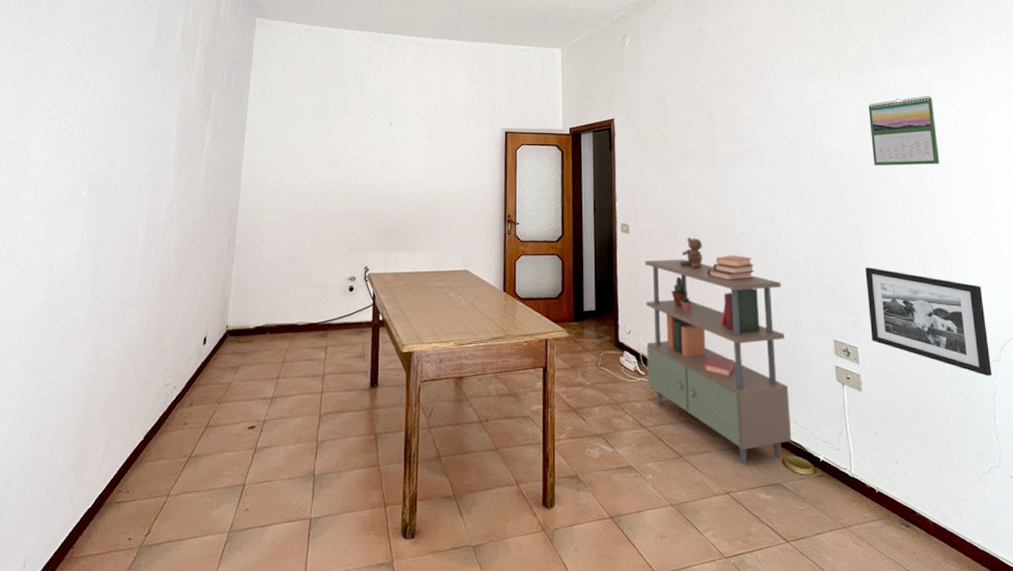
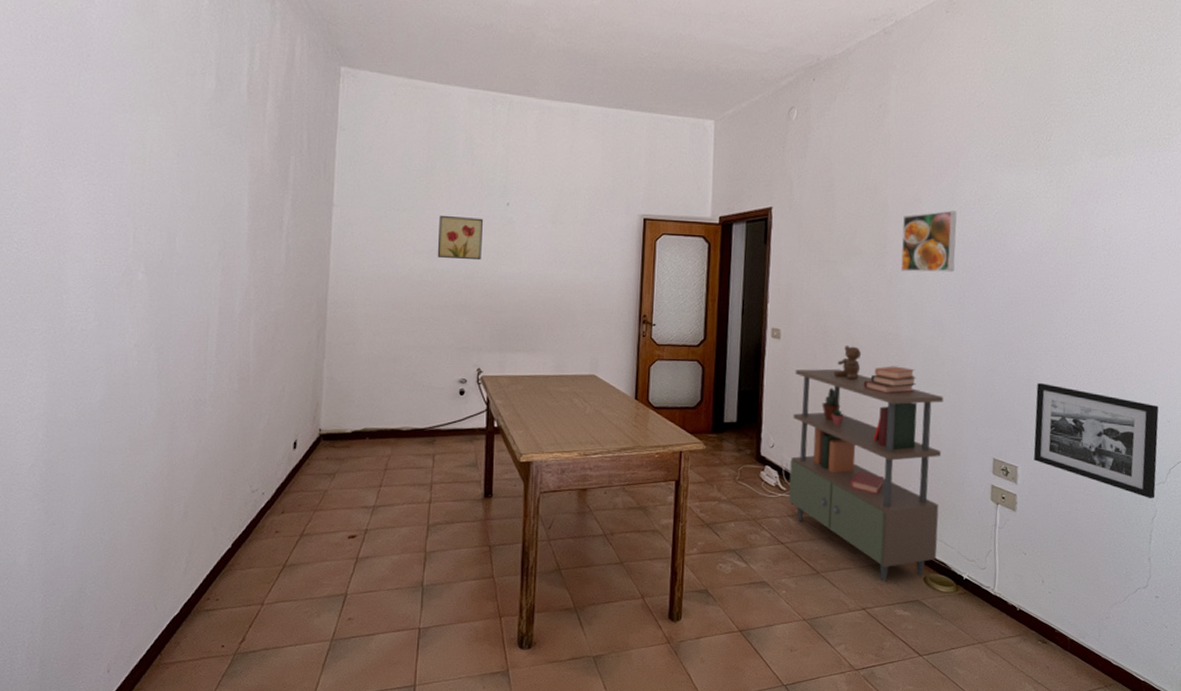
wall art: none [331,134,371,172] -> present [437,215,484,261]
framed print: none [727,116,777,170] -> present [900,210,957,273]
calendar: present [868,95,940,166] -> none [1062,192,1140,273]

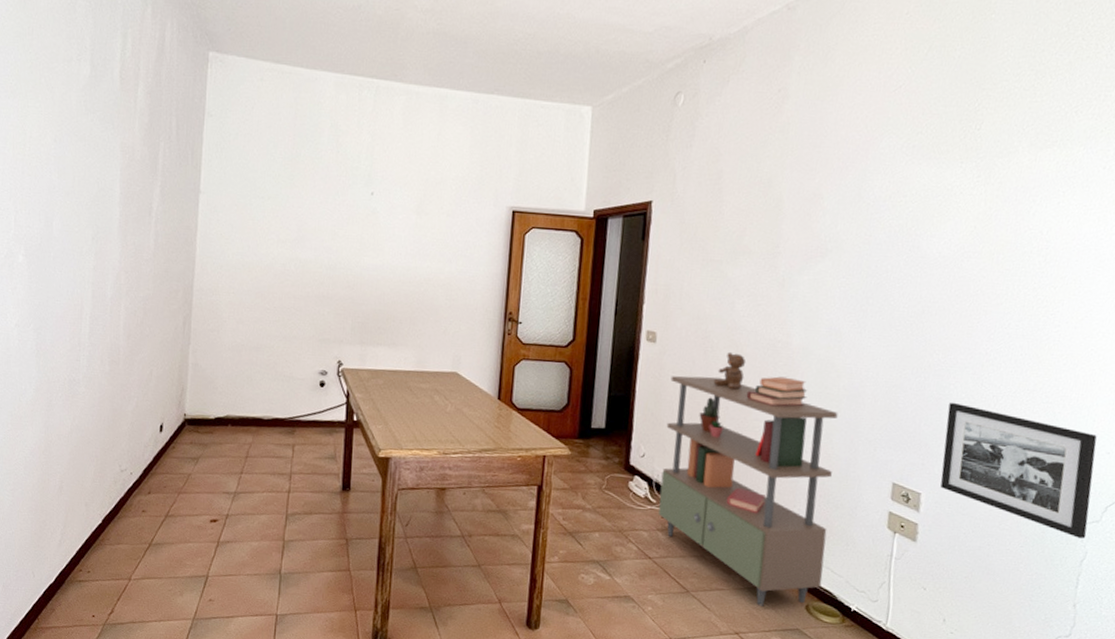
wall art: present [437,215,484,261] -> none [300,203,348,251]
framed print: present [900,210,957,273] -> none [794,207,864,277]

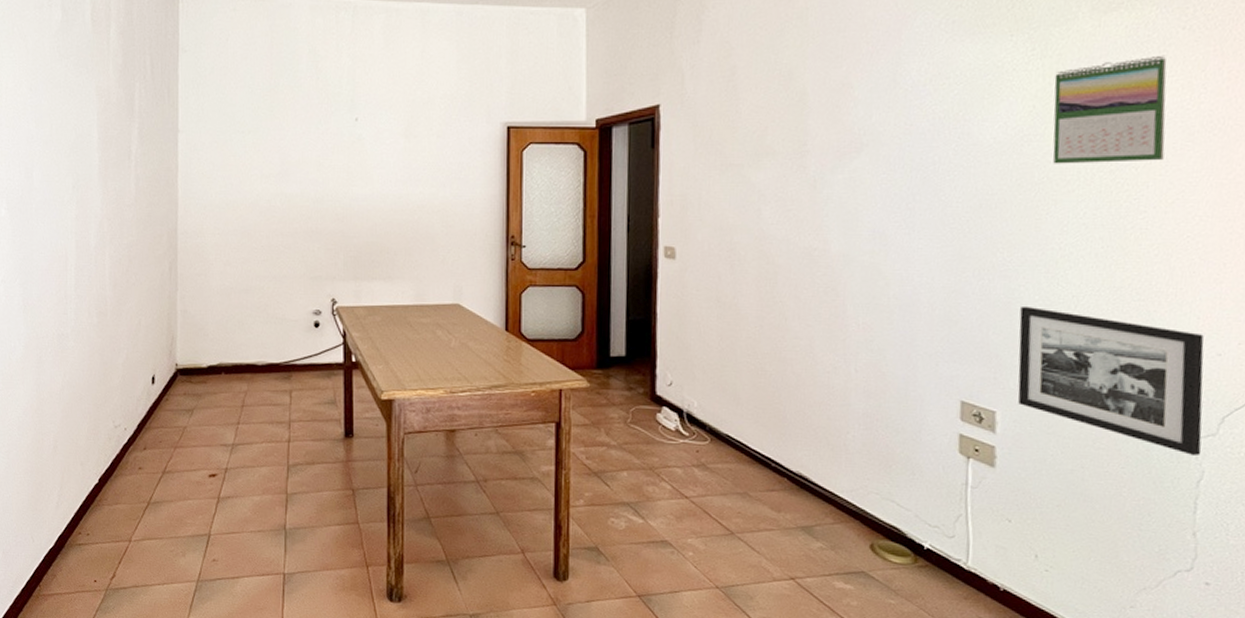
shelving unit: present [658,351,838,607] -> none [692,264,890,547]
calendar: none [987,190,1088,283] -> present [1053,55,1167,164]

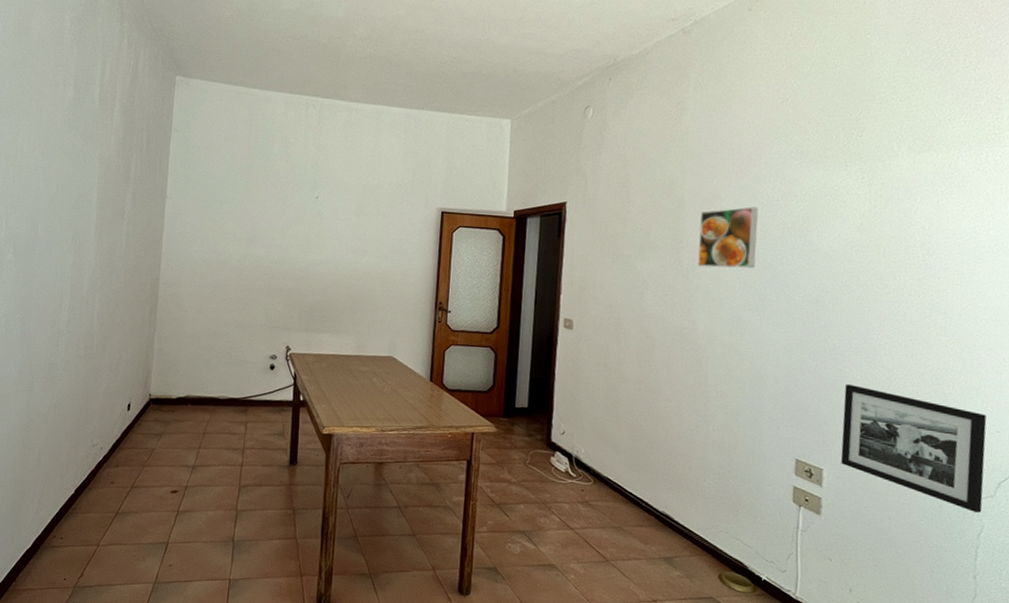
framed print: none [826,95,901,173] -> present [697,206,759,269]
calendar: present [1053,55,1167,164] -> none [875,189,965,274]

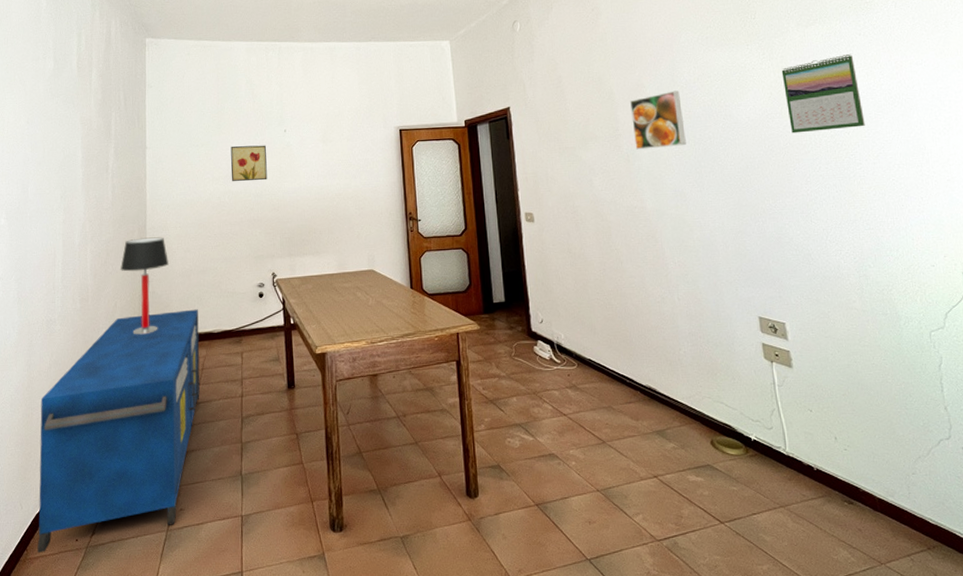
storage cabinet: none [26,370,205,586] -> present [37,309,200,554]
table lamp: none [129,291,179,391] -> present [121,237,169,335]
wall art: none [253,206,296,248] -> present [230,145,267,182]
picture frame: present [841,384,987,514] -> none [789,239,937,346]
calendar: none [875,189,965,274] -> present [781,53,865,134]

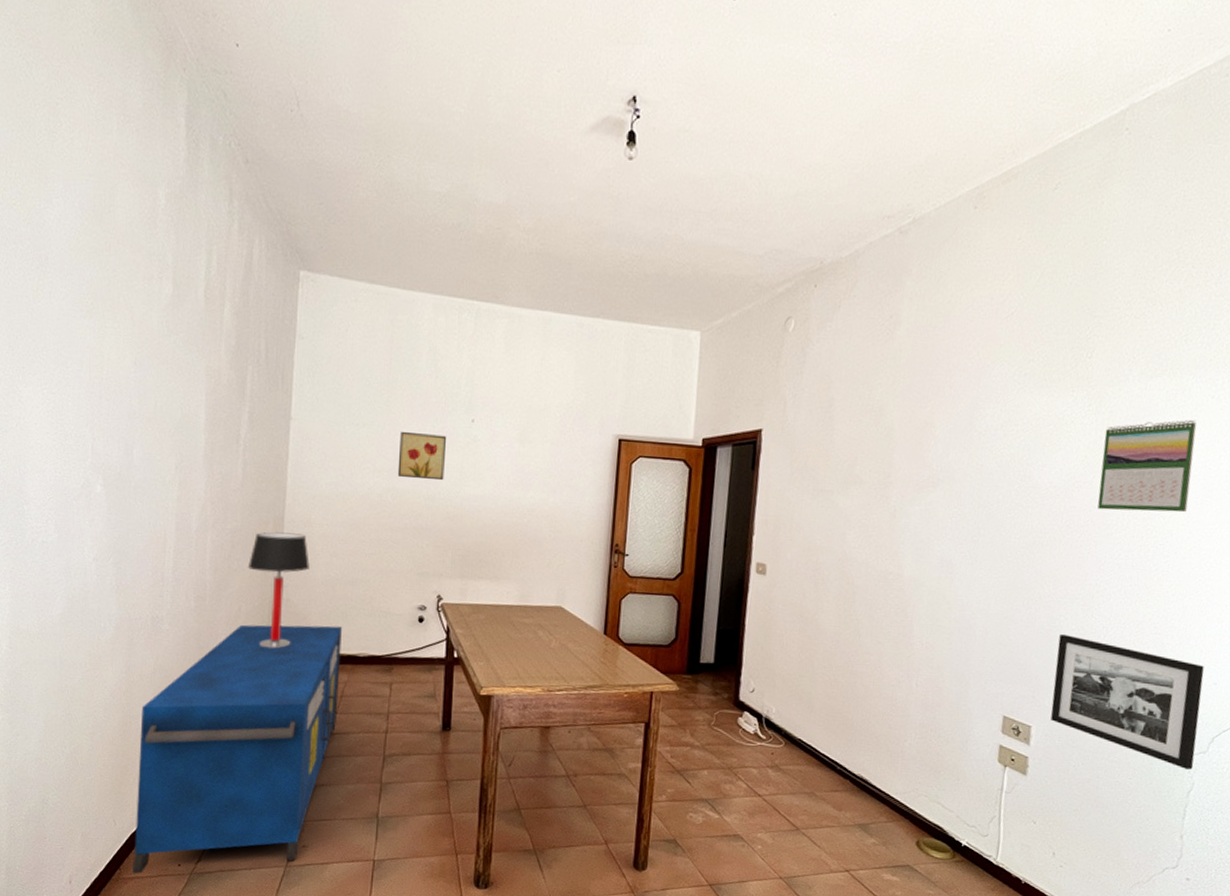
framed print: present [629,90,686,150] -> none [906,436,976,507]
picture frame: none [789,239,937,346] -> present [1050,633,1204,771]

